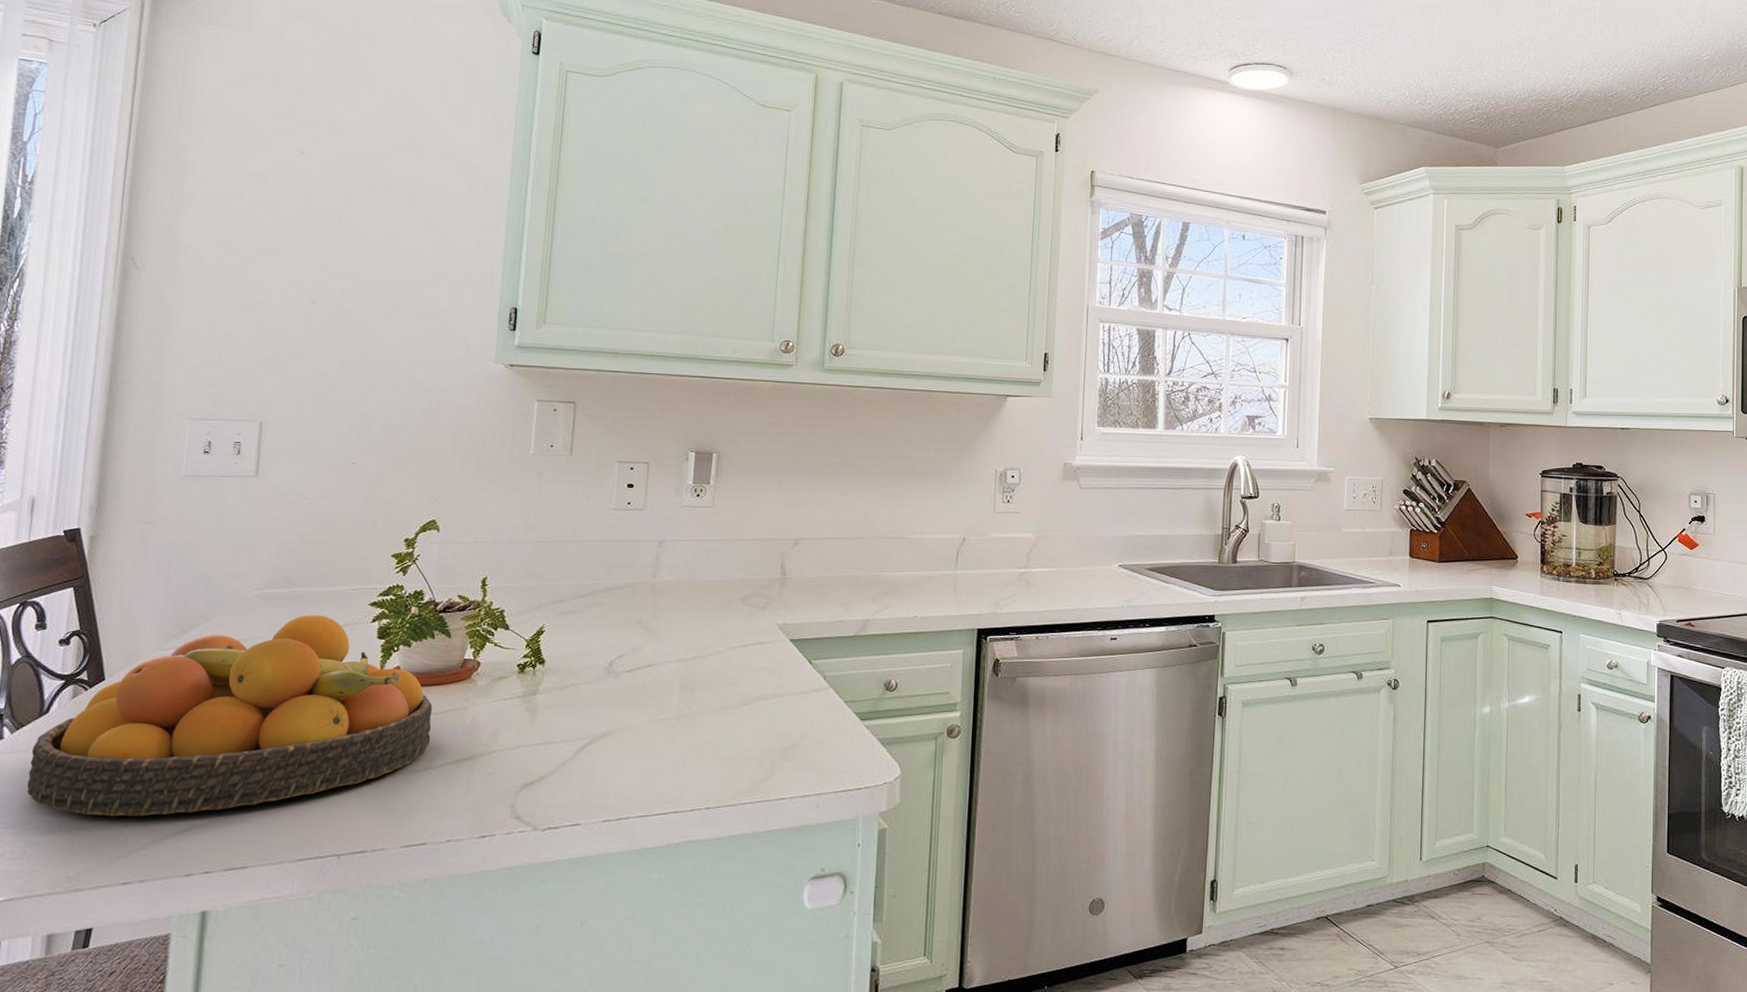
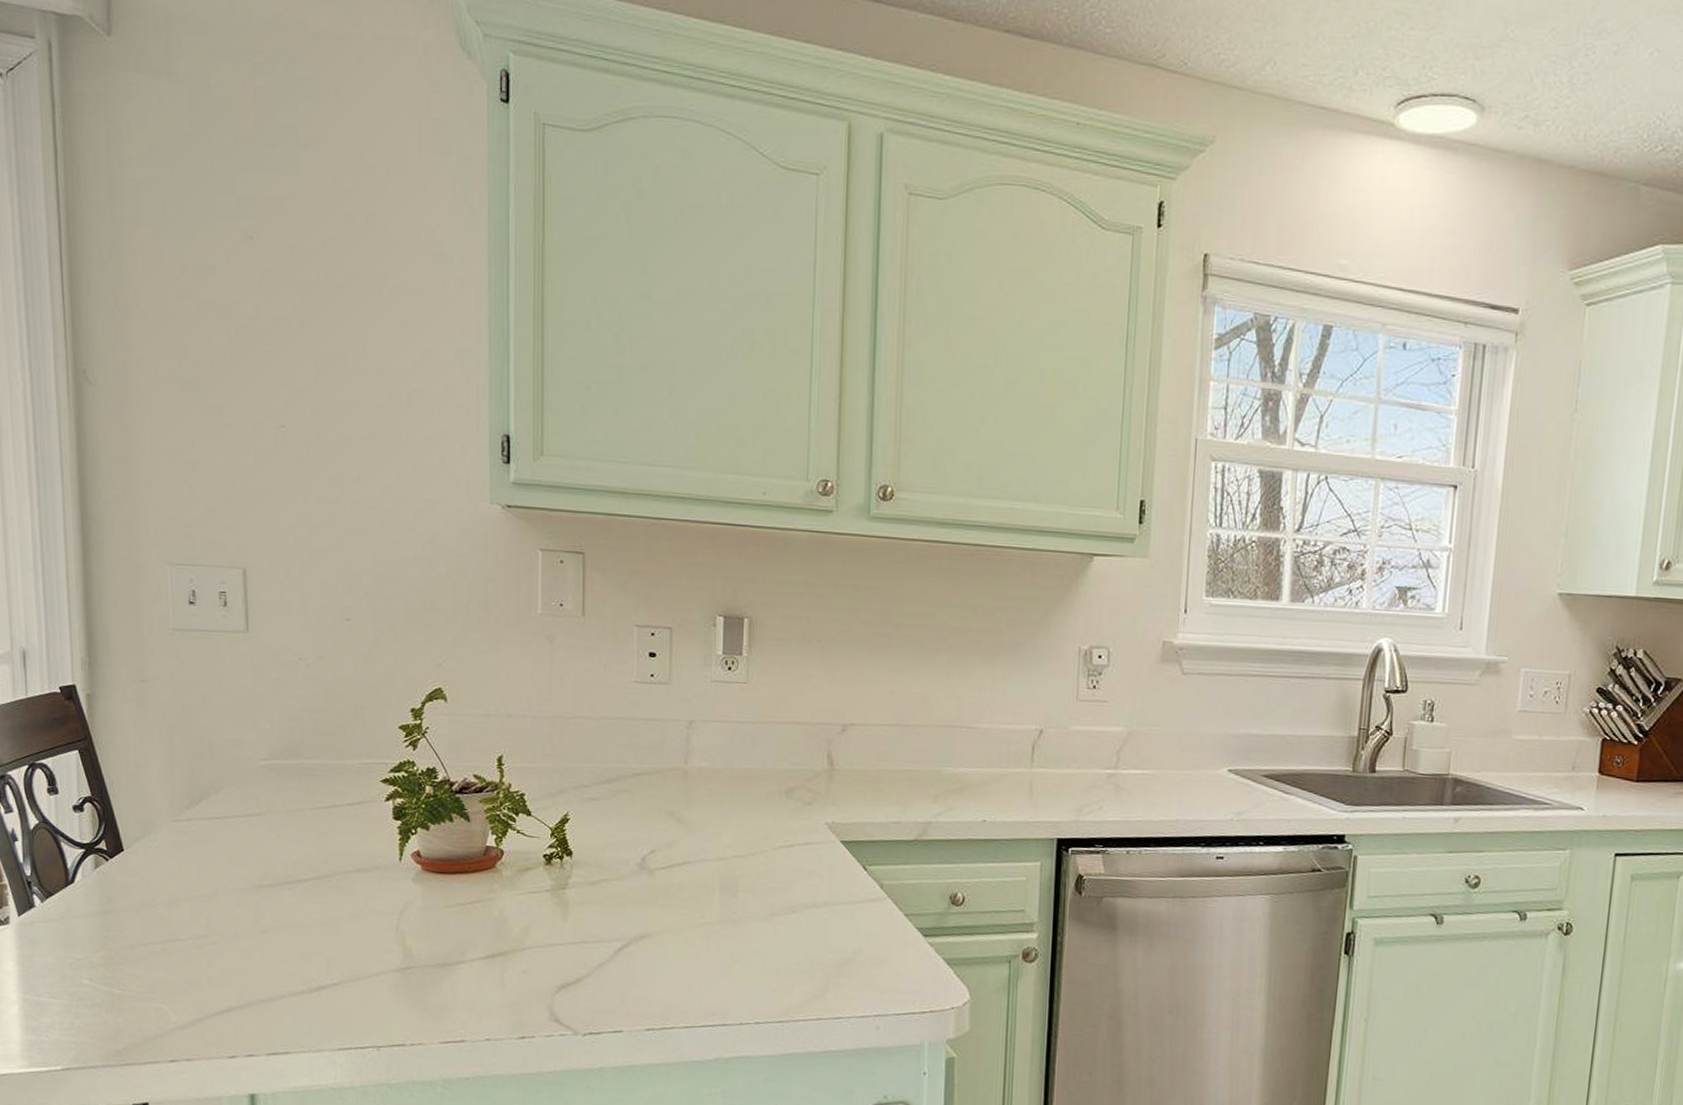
fruit bowl: present [27,615,433,817] -> none [64,790,459,995]

